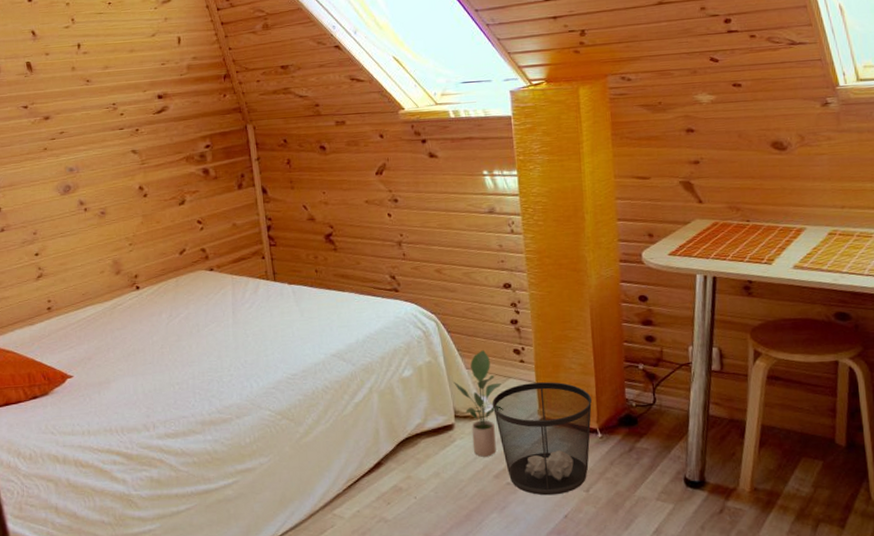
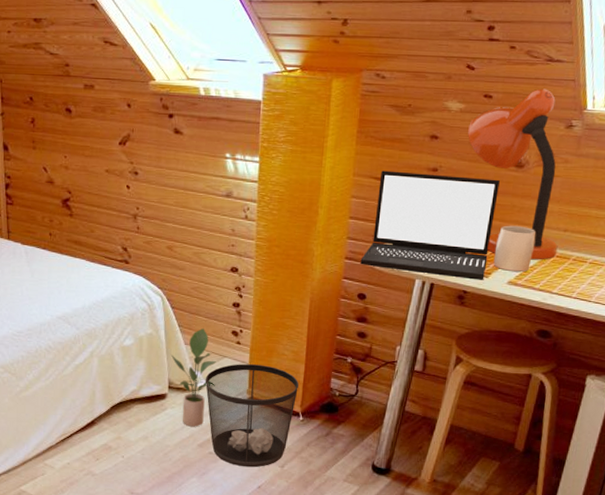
laptop: none [635,164,768,268] -> present [360,170,500,280]
desk lamp: none [722,71,839,241] -> present [467,88,558,260]
mug: none [772,208,815,255] -> present [493,225,536,272]

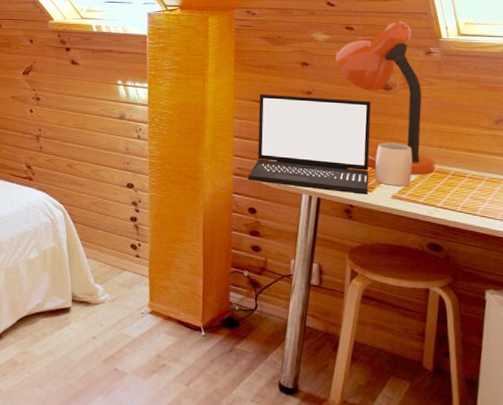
potted plant: present [171,329,216,427] -> none [74,242,117,342]
waste bin: present [205,364,300,468] -> none [107,277,199,386]

